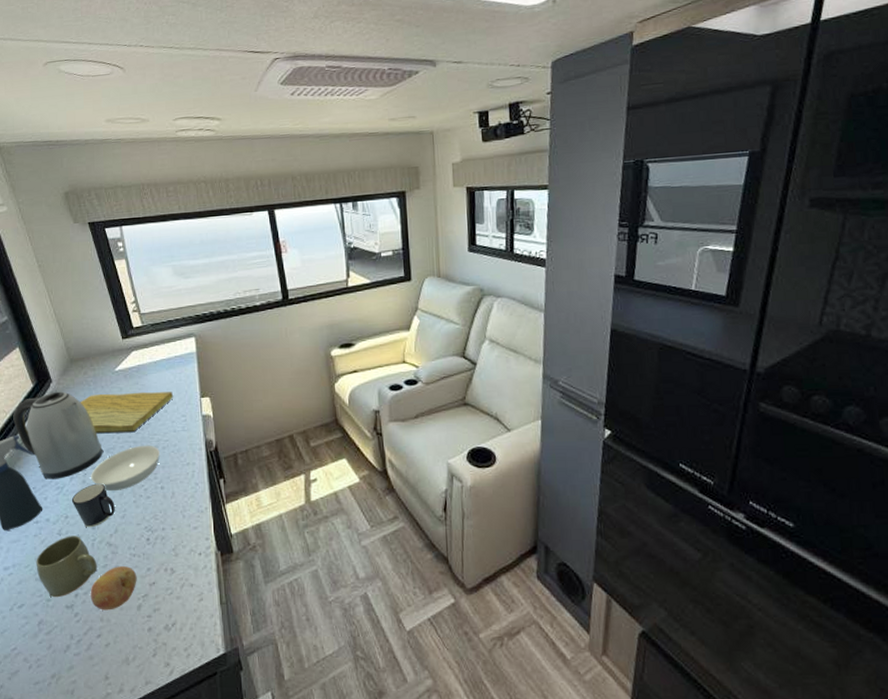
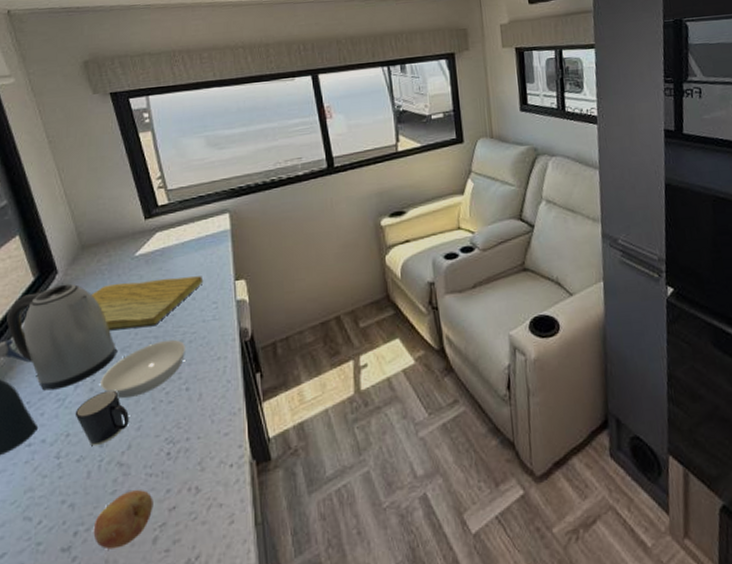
mug: present [36,536,97,598] -> none [25,457,104,540]

